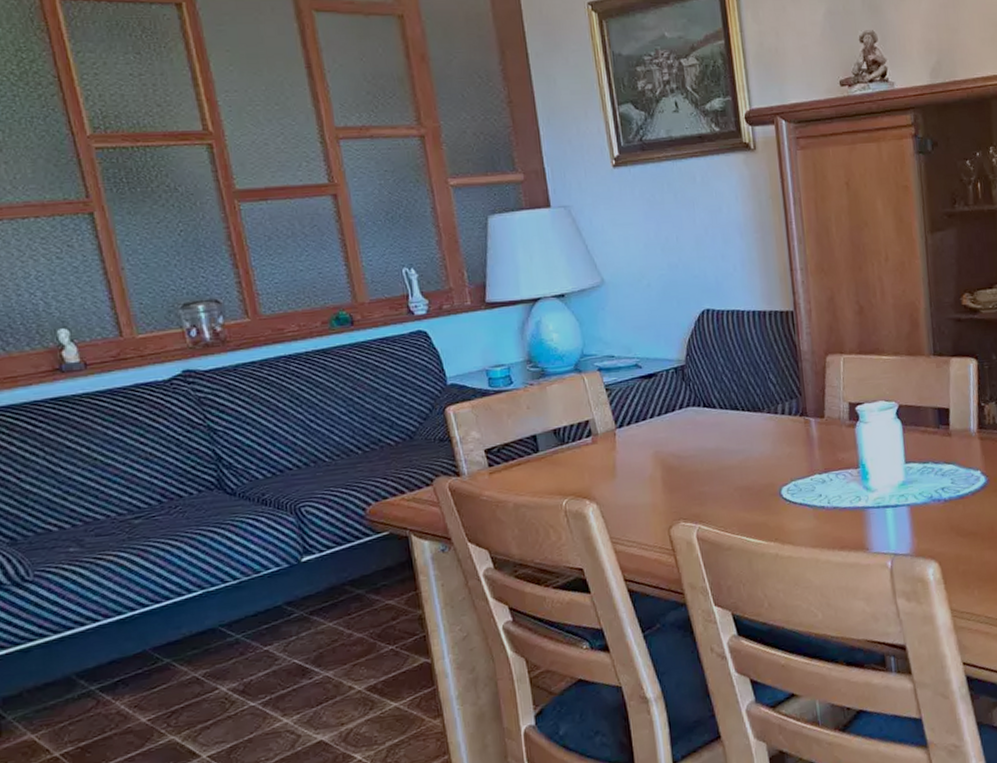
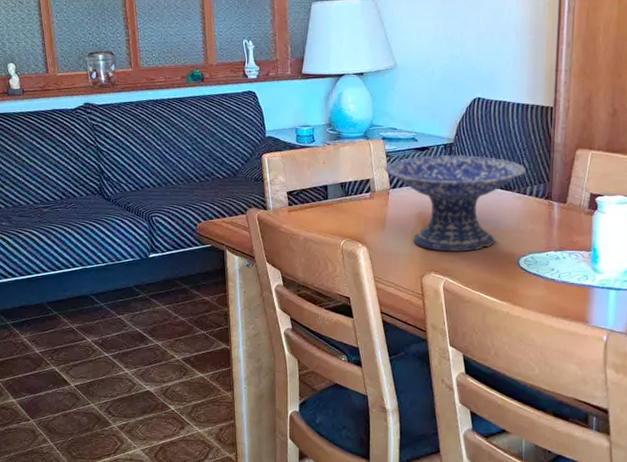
decorative bowl: none [605,376,774,495] -> present [384,154,526,252]

